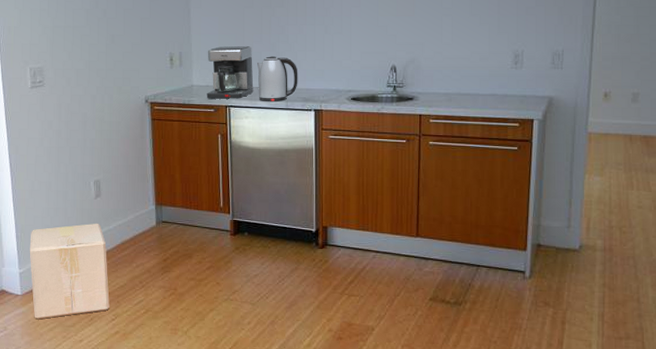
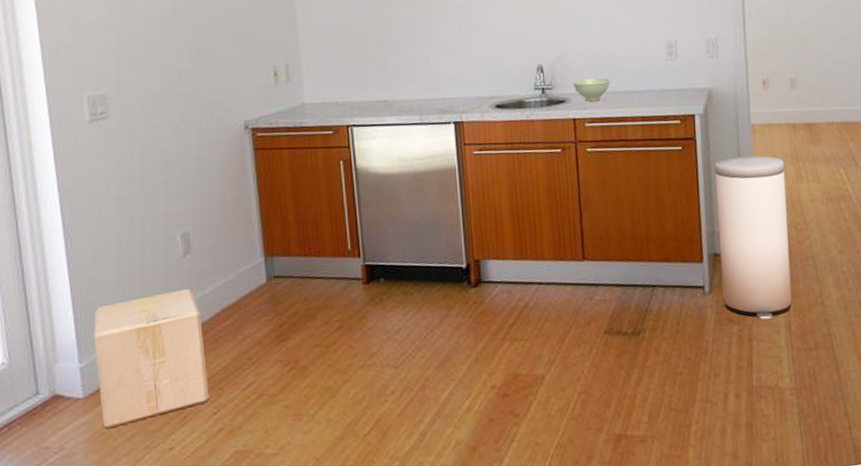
coffee maker: present [206,46,254,99] -> none [320,53,380,119]
kettle: present [257,56,298,103] -> none [382,62,433,118]
bowl: none [422,80,457,100] -> present [572,77,611,101]
pedal bin: none [542,161,616,308] -> present [714,155,792,321]

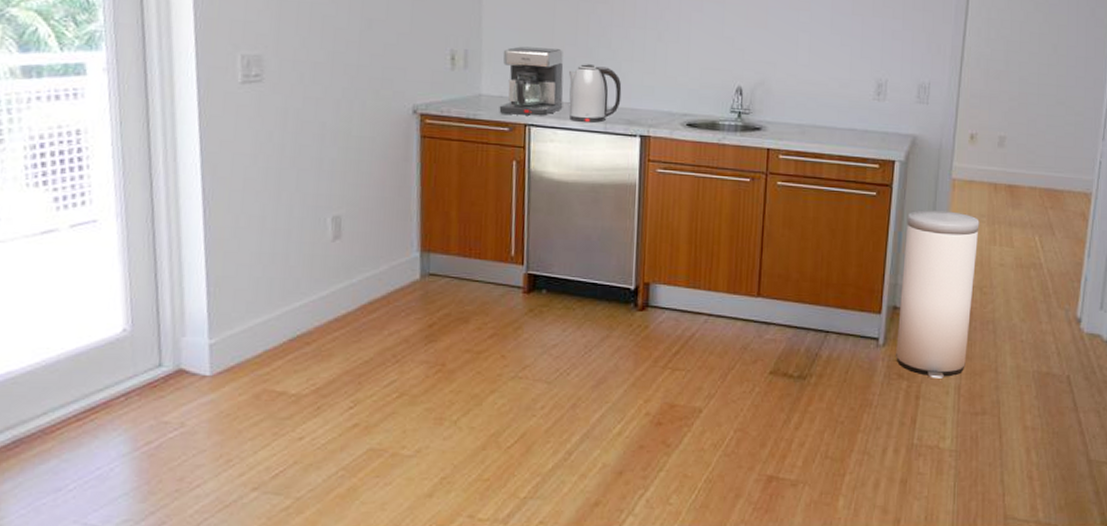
cardboard box: present [93,288,209,429] -> none [226,274,347,410]
coffee maker: none [320,53,380,119] -> present [499,46,564,116]
kettle: none [382,62,433,118] -> present [568,64,622,124]
bowl: present [572,77,611,101] -> none [771,107,813,133]

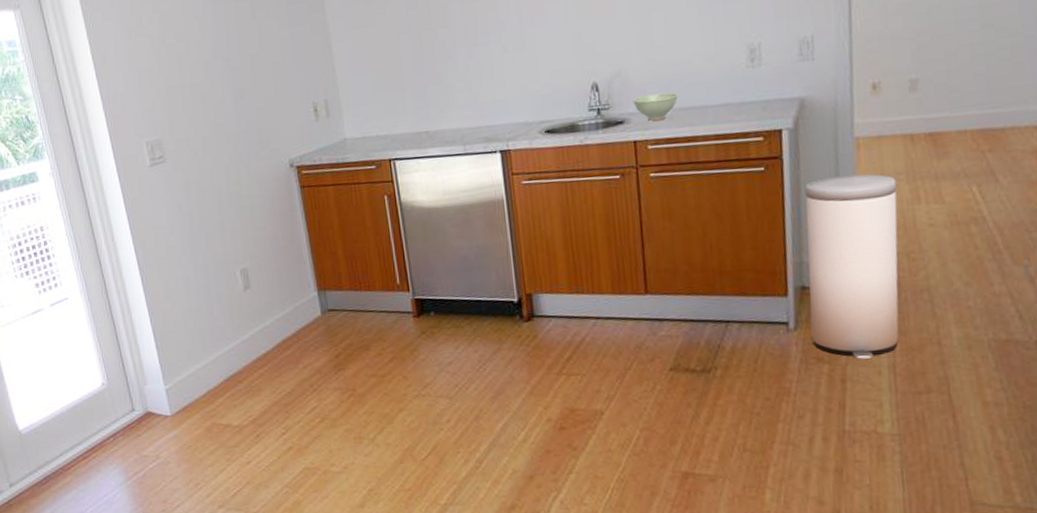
coffee maker: present [499,46,564,116] -> none [358,81,422,153]
kettle: present [568,64,622,124] -> none [422,89,476,150]
bowl: none [771,107,813,133] -> present [632,92,679,121]

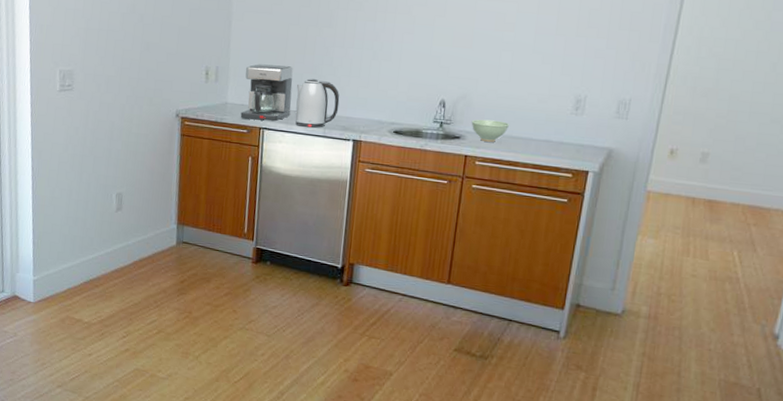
coffee maker: none [358,81,422,153] -> present [240,64,293,122]
kettle: none [422,89,476,150] -> present [295,79,340,129]
pedal bin: present [804,174,899,360] -> none [576,218,673,376]

